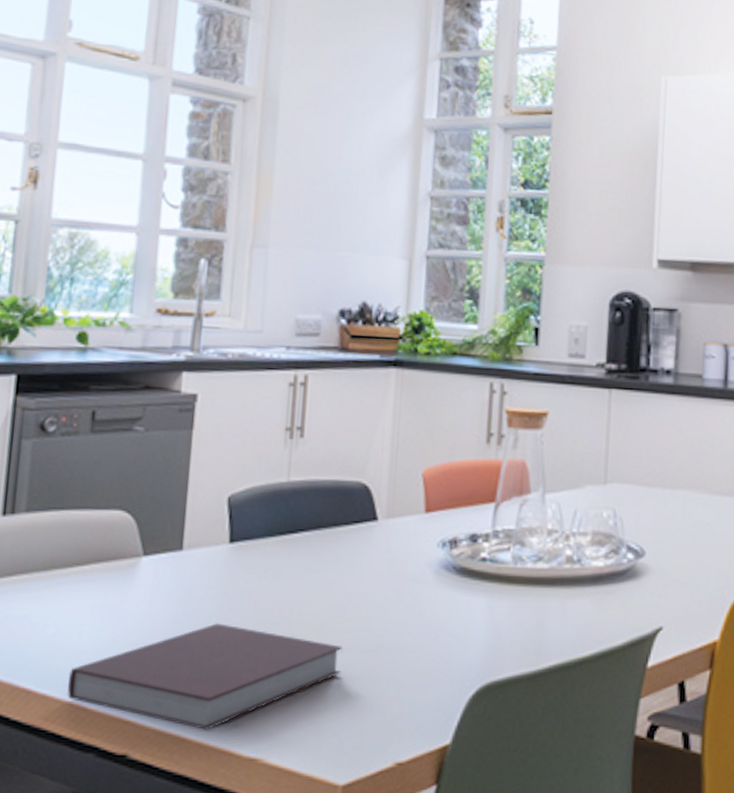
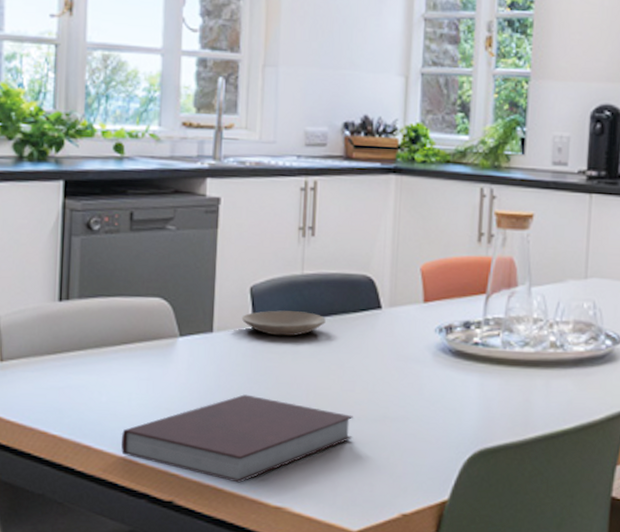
plate: none [216,523,314,554] -> present [241,310,326,336]

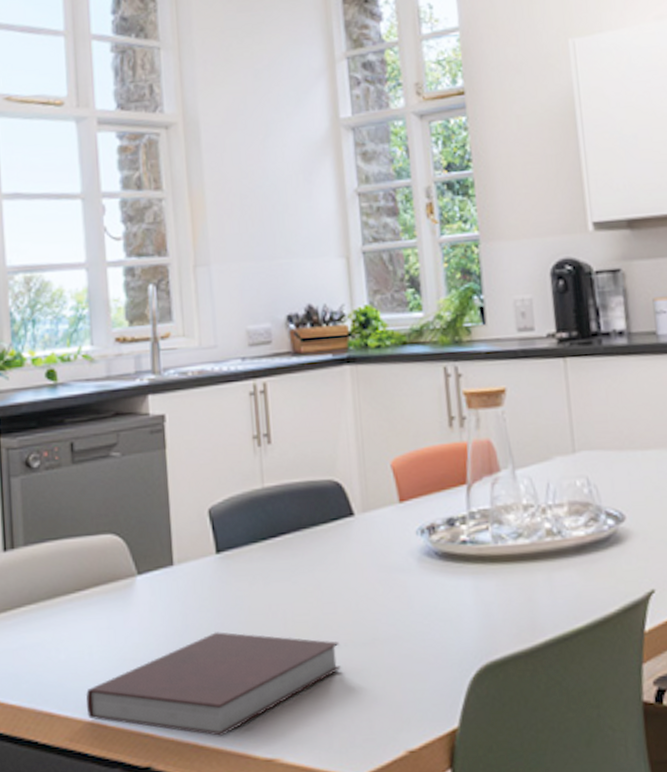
plate: present [241,310,326,336] -> none [202,529,295,561]

